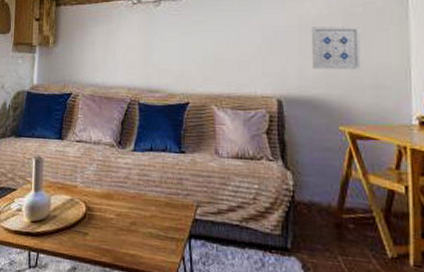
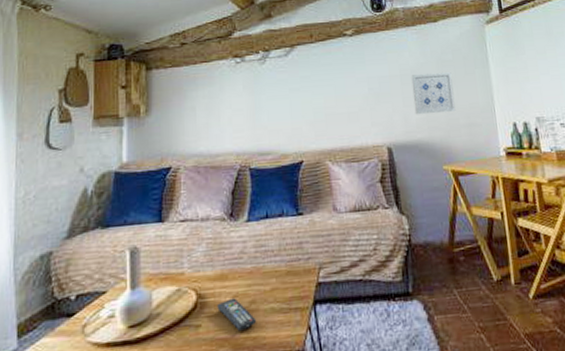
remote control: none [102,216,136,246] -> present [217,298,257,331]

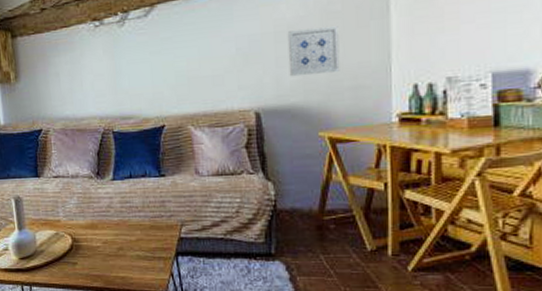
remote control: present [217,298,257,331] -> none [90,244,125,271]

